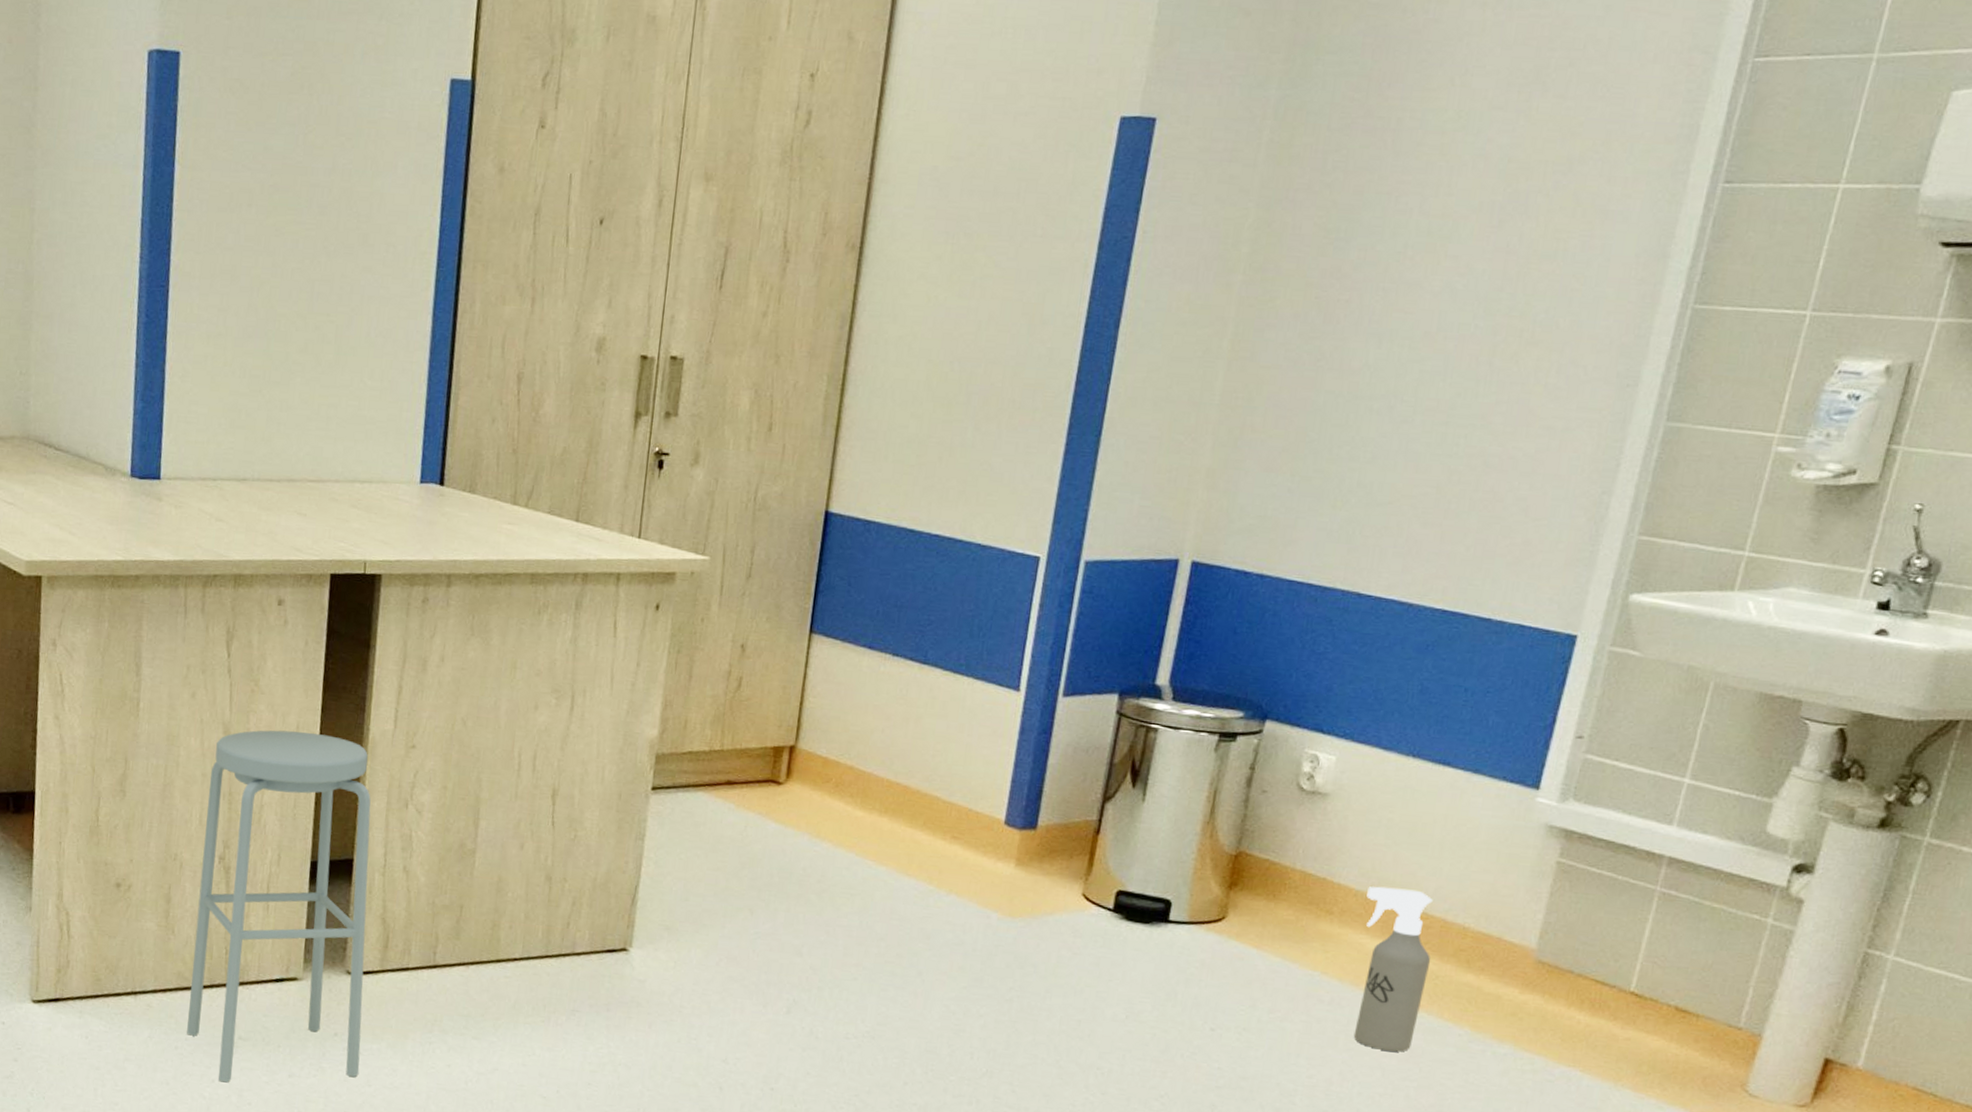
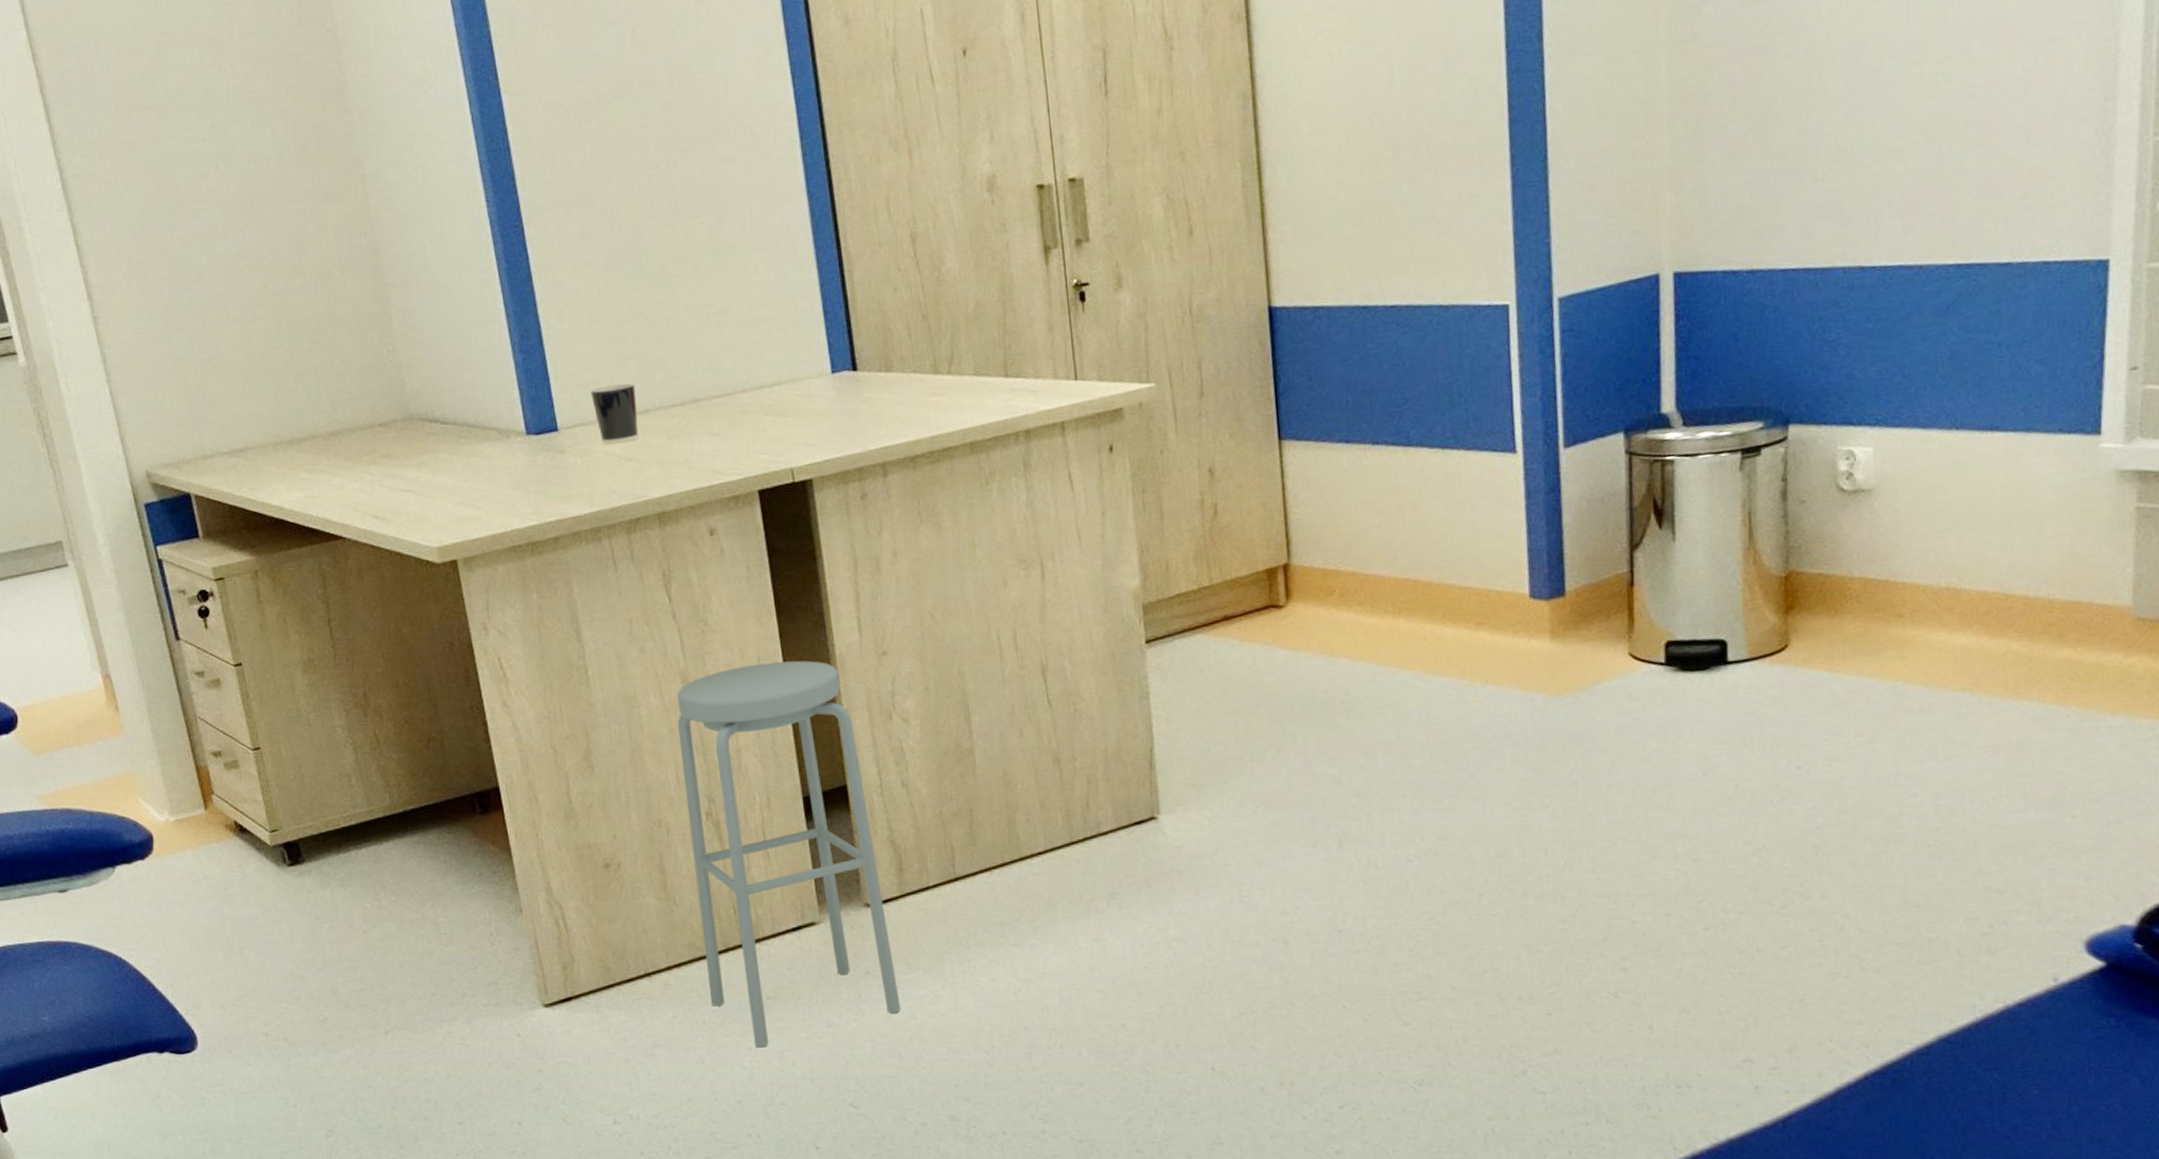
mug: none [197,448,239,504] -> present [590,383,639,445]
spray bottle: present [1353,886,1433,1052] -> none [1936,571,2021,751]

